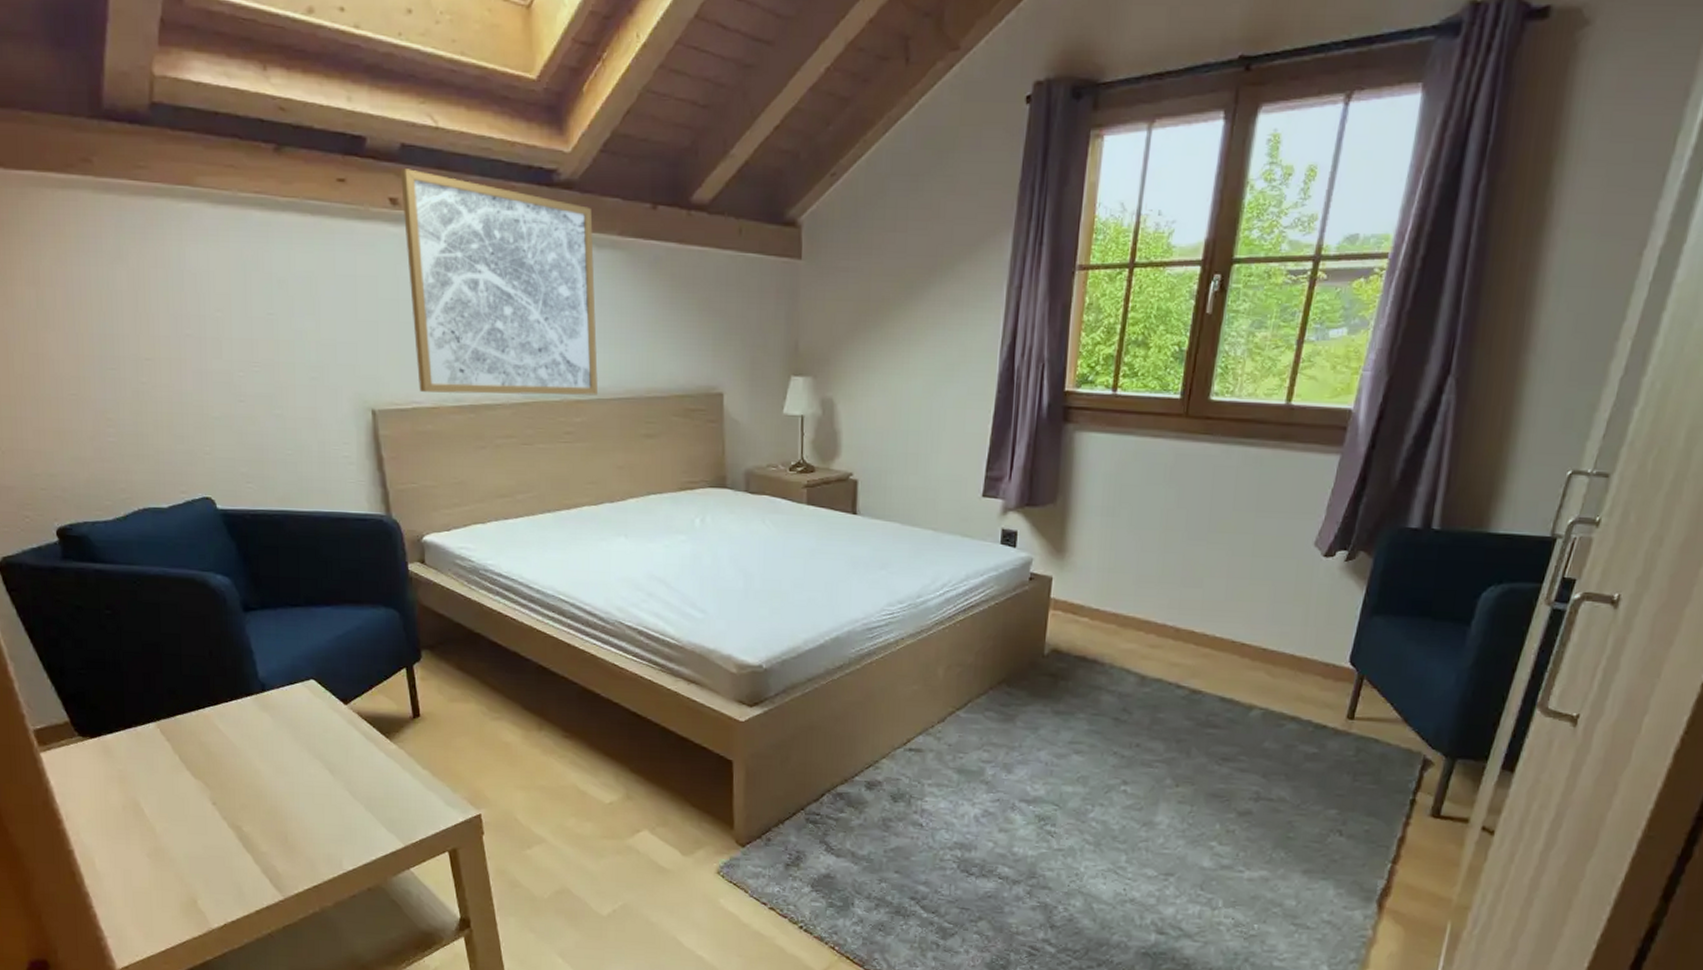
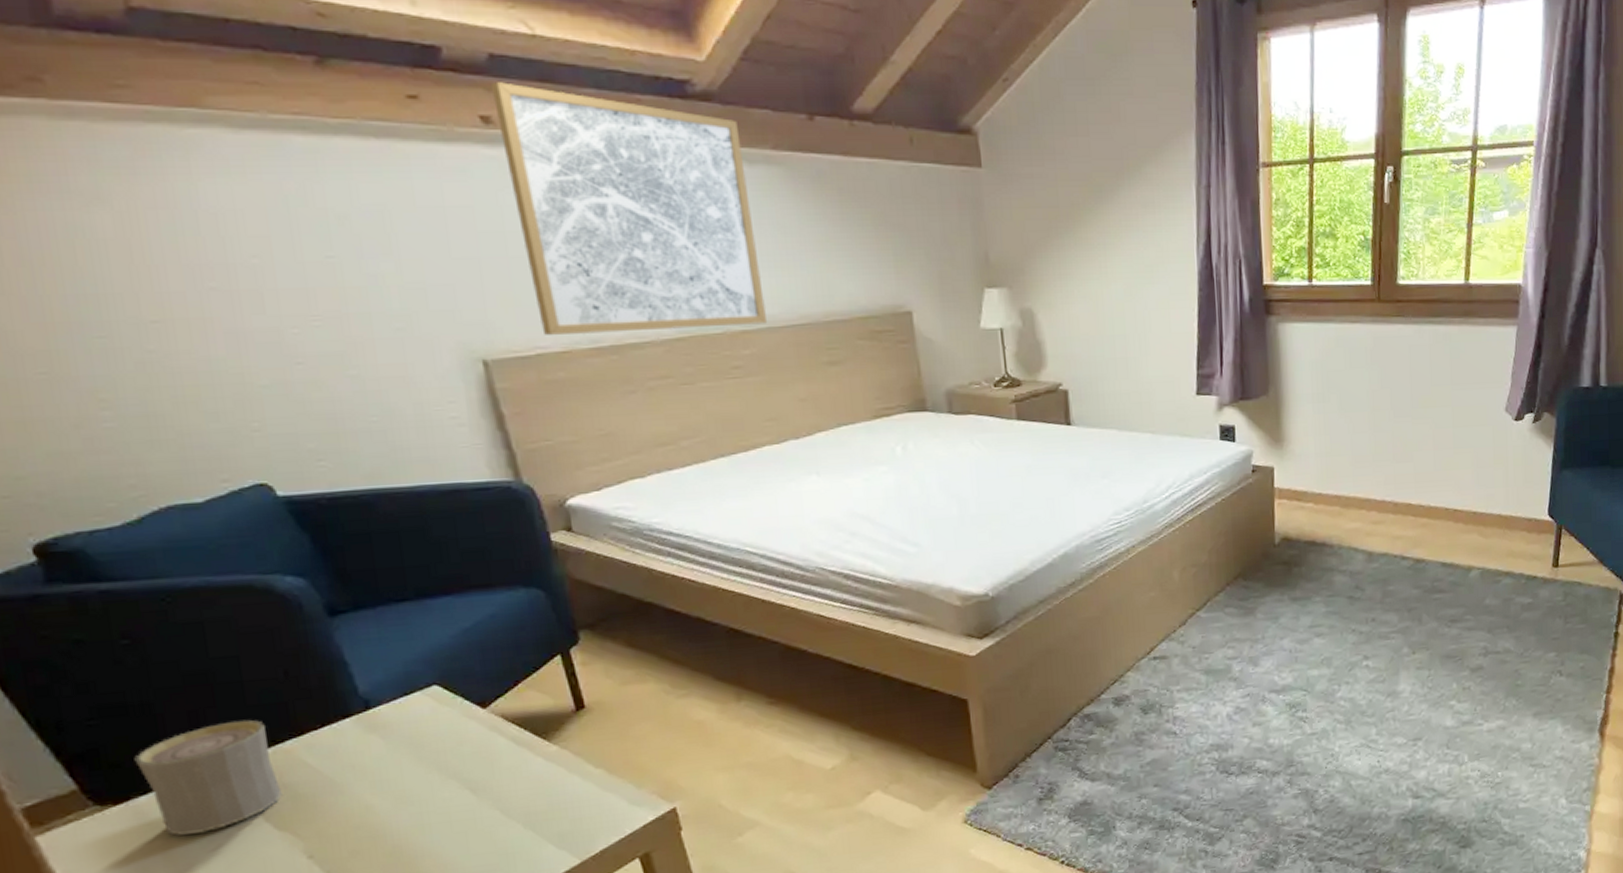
cup: none [106,685,200,770] -> present [134,719,282,836]

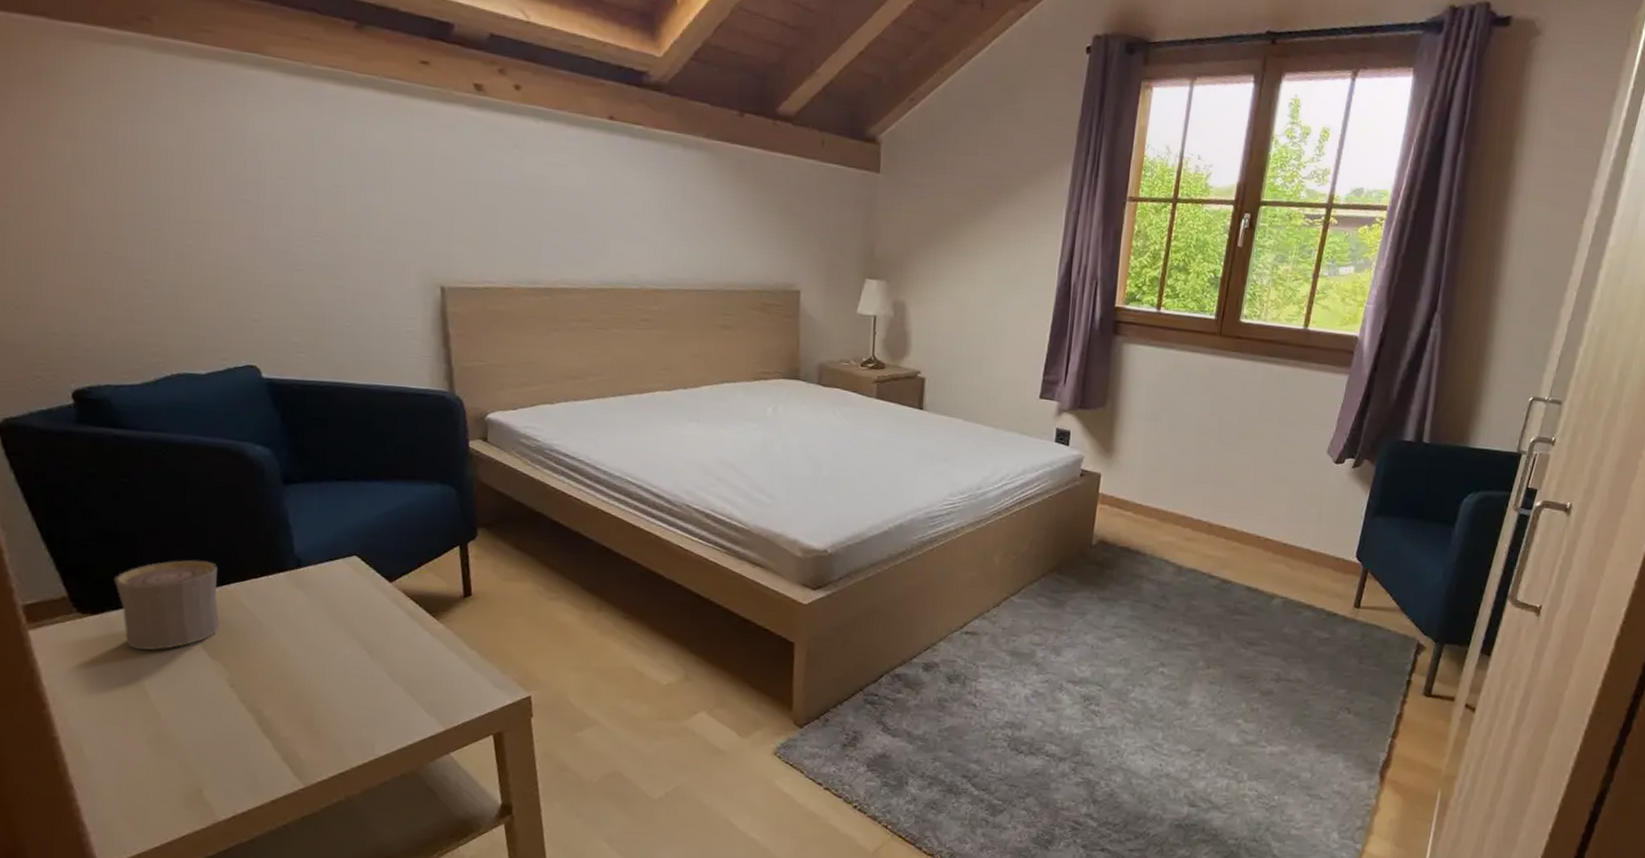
wall art: present [490,82,767,335] -> none [487,57,680,286]

